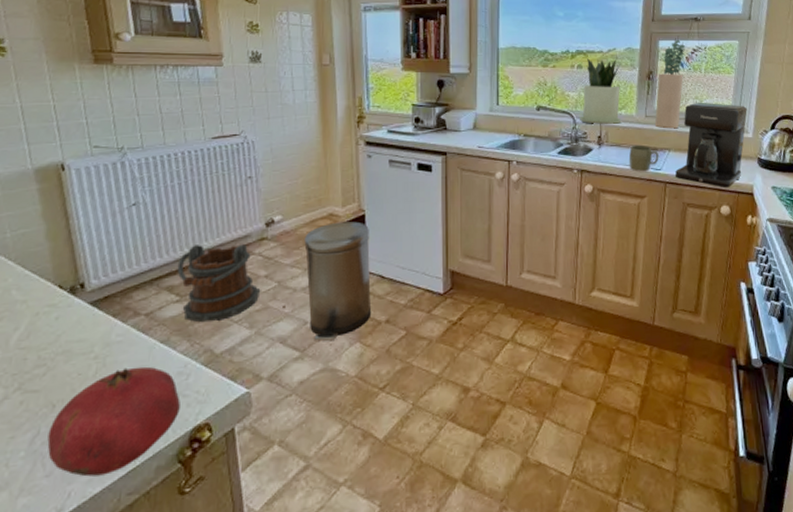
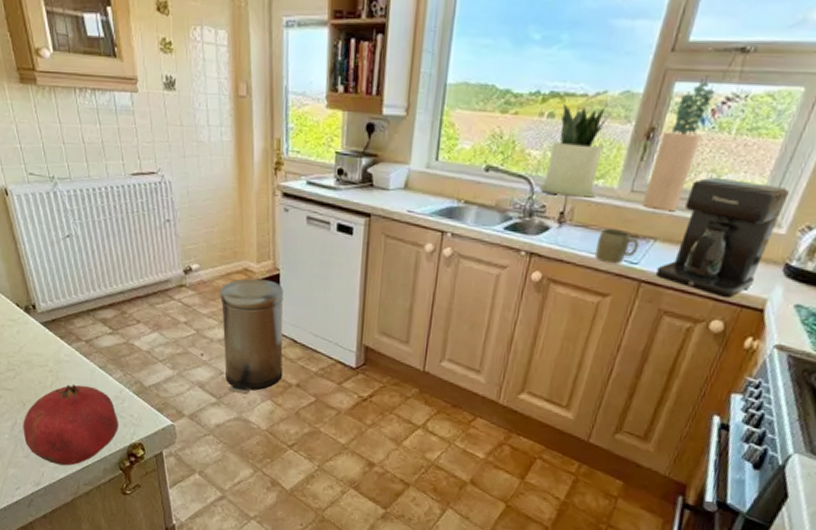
bucket: present [177,244,261,323] -> none [108,283,181,358]

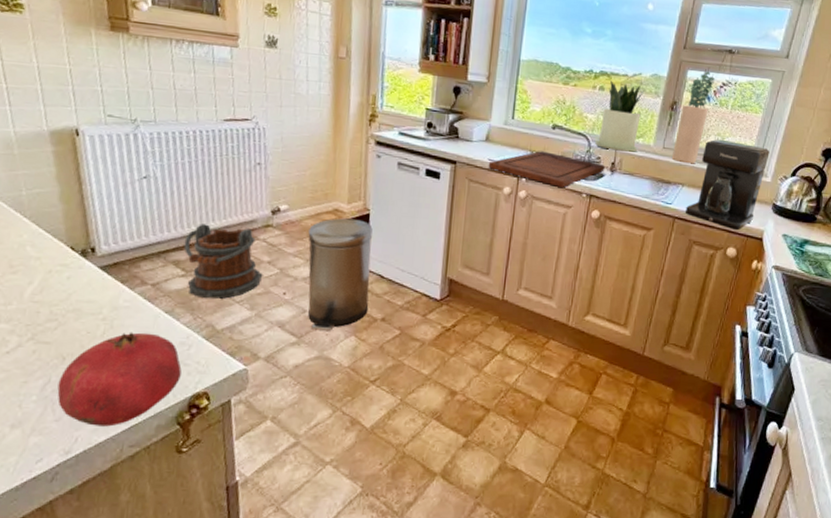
bucket: none [108,283,181,358] -> present [184,224,263,300]
cutting board: none [407,199,551,245] -> present [488,151,605,188]
mug: present [594,227,639,265] -> none [639,175,672,205]

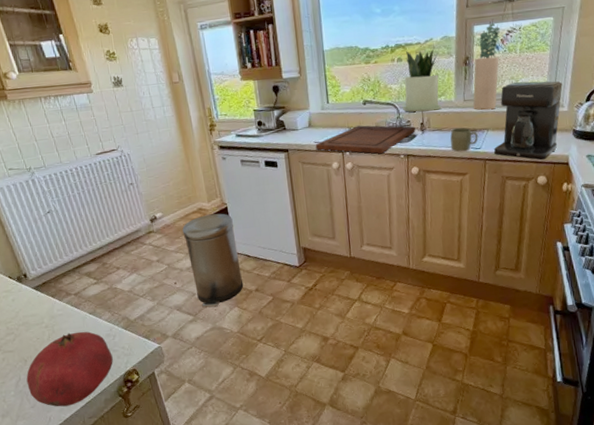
bucket: present [184,224,263,300] -> none [90,237,156,299]
mug: none [639,175,672,205] -> present [450,127,478,153]

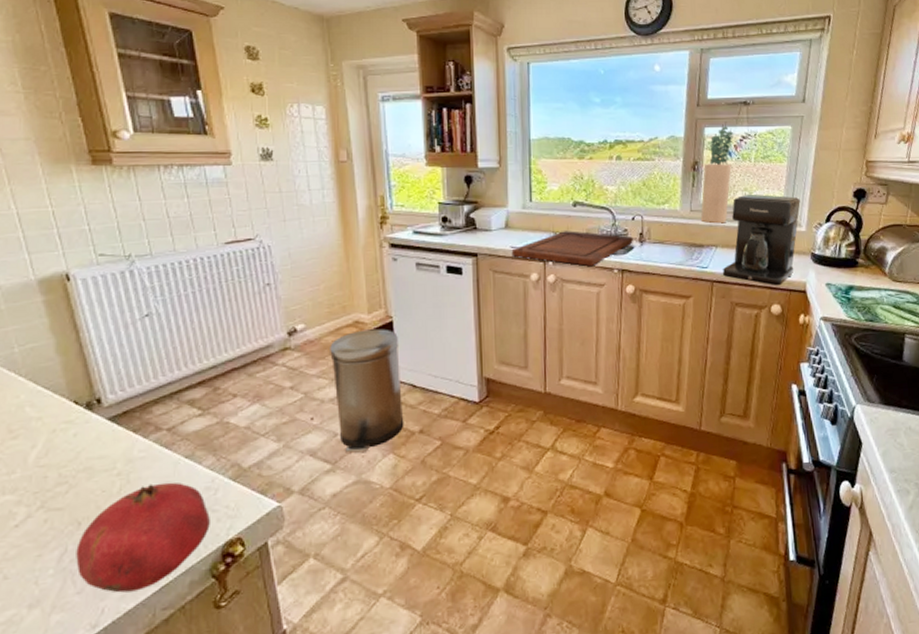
planter: present [402,48,442,113] -> none [618,148,665,221]
mug: present [450,127,478,153] -> none [672,241,705,271]

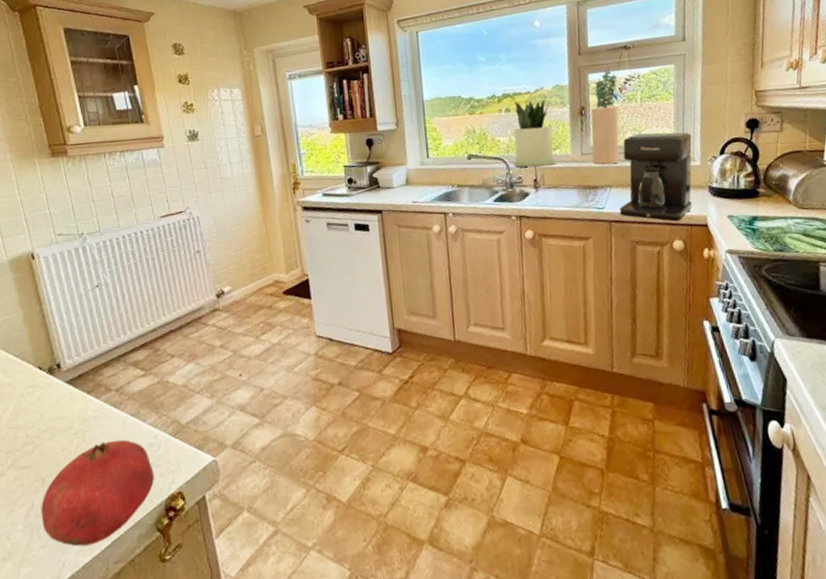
pedal bin: present [330,329,404,453] -> none [254,286,324,407]
cutting board: present [511,231,633,267] -> none [413,182,528,216]
planter: none [618,148,665,221] -> present [511,97,557,168]

